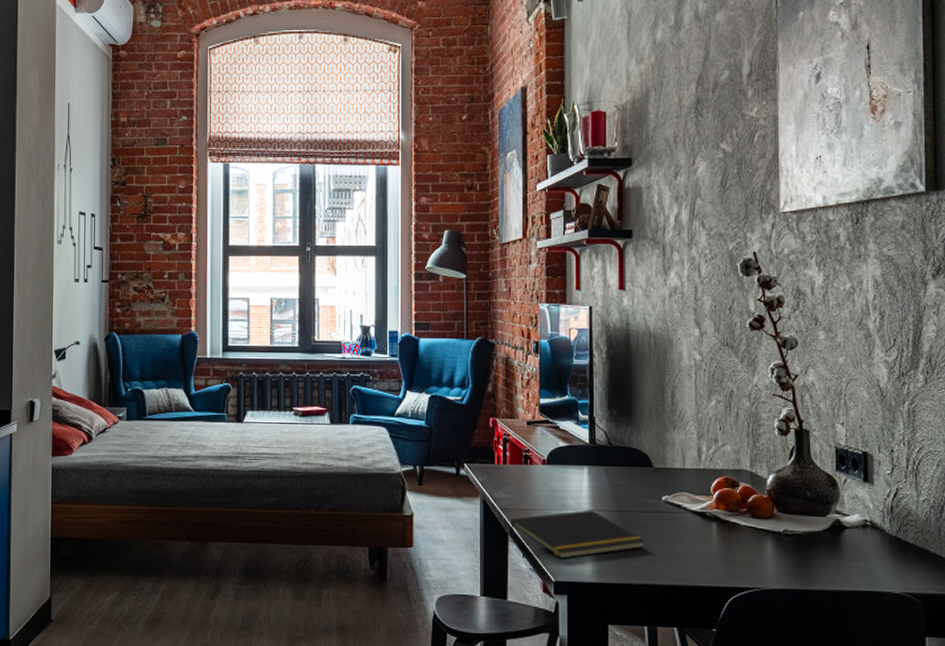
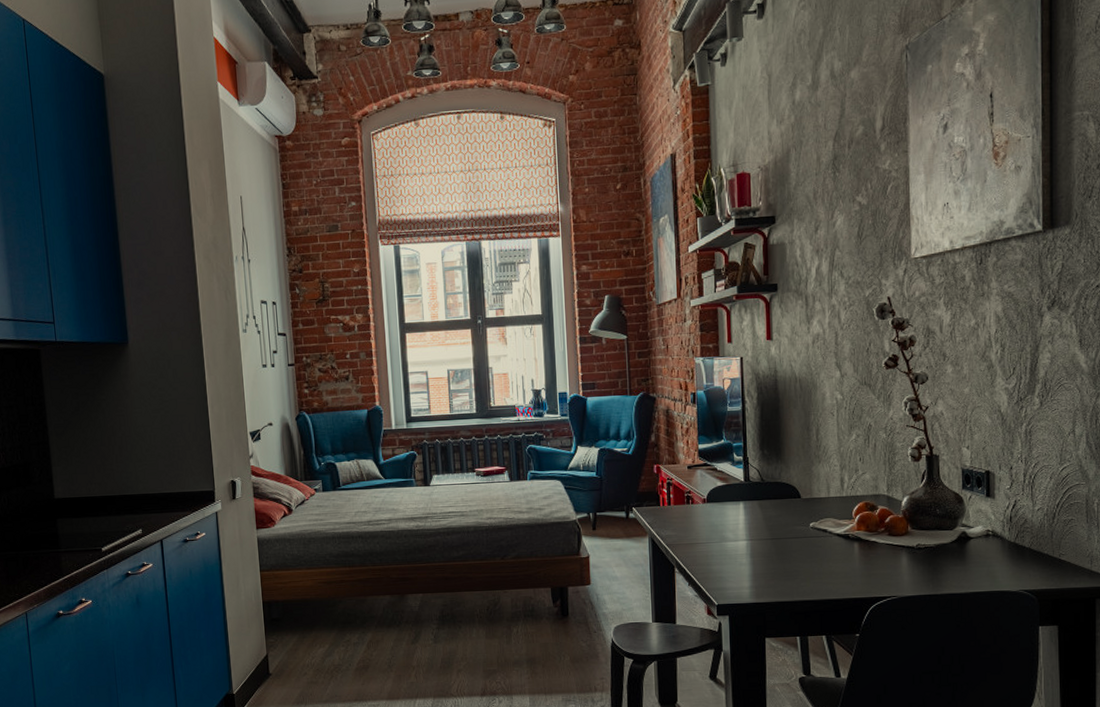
notepad: present [509,509,646,559] -> none [676,539,797,585]

